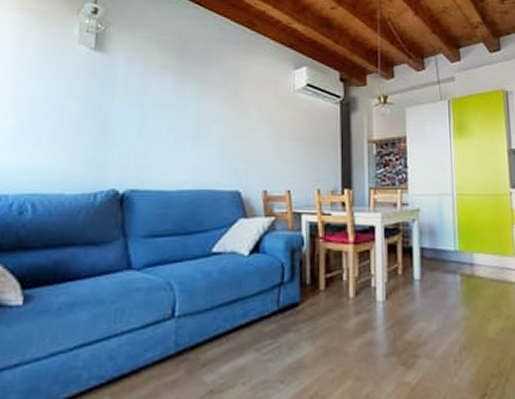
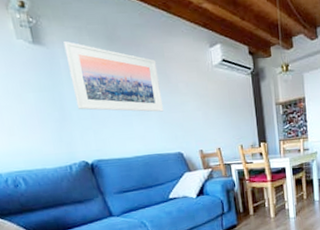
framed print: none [123,51,229,138] -> present [63,41,164,112]

